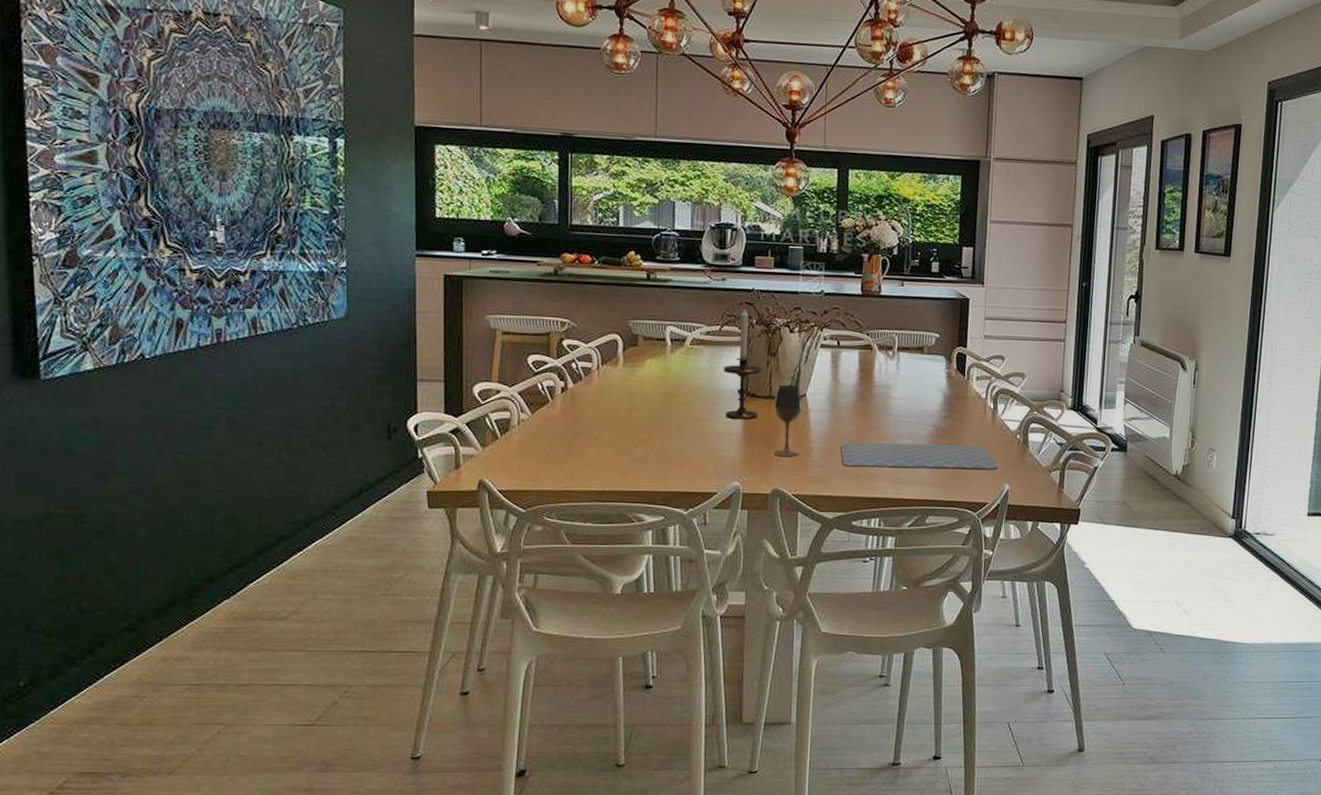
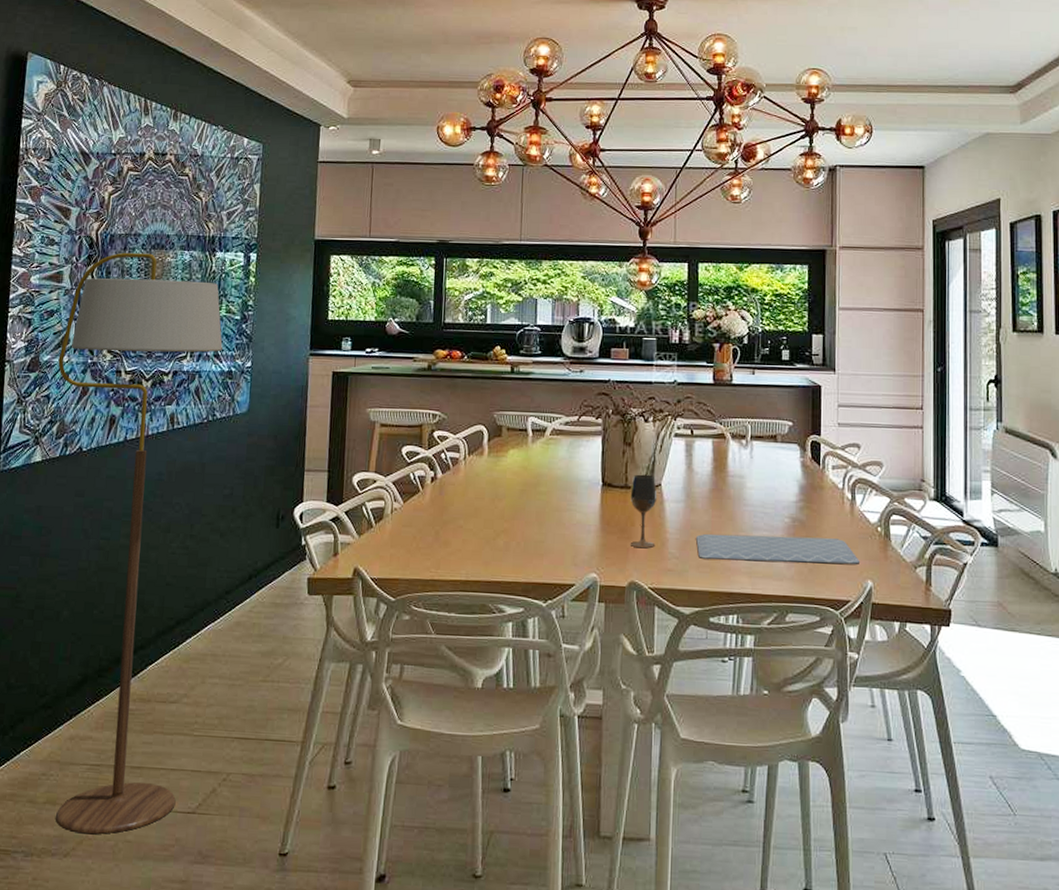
floor lamp: none [102,131,310,752] -> present [56,252,223,835]
candlestick: present [724,298,763,420] -> none [581,389,619,510]

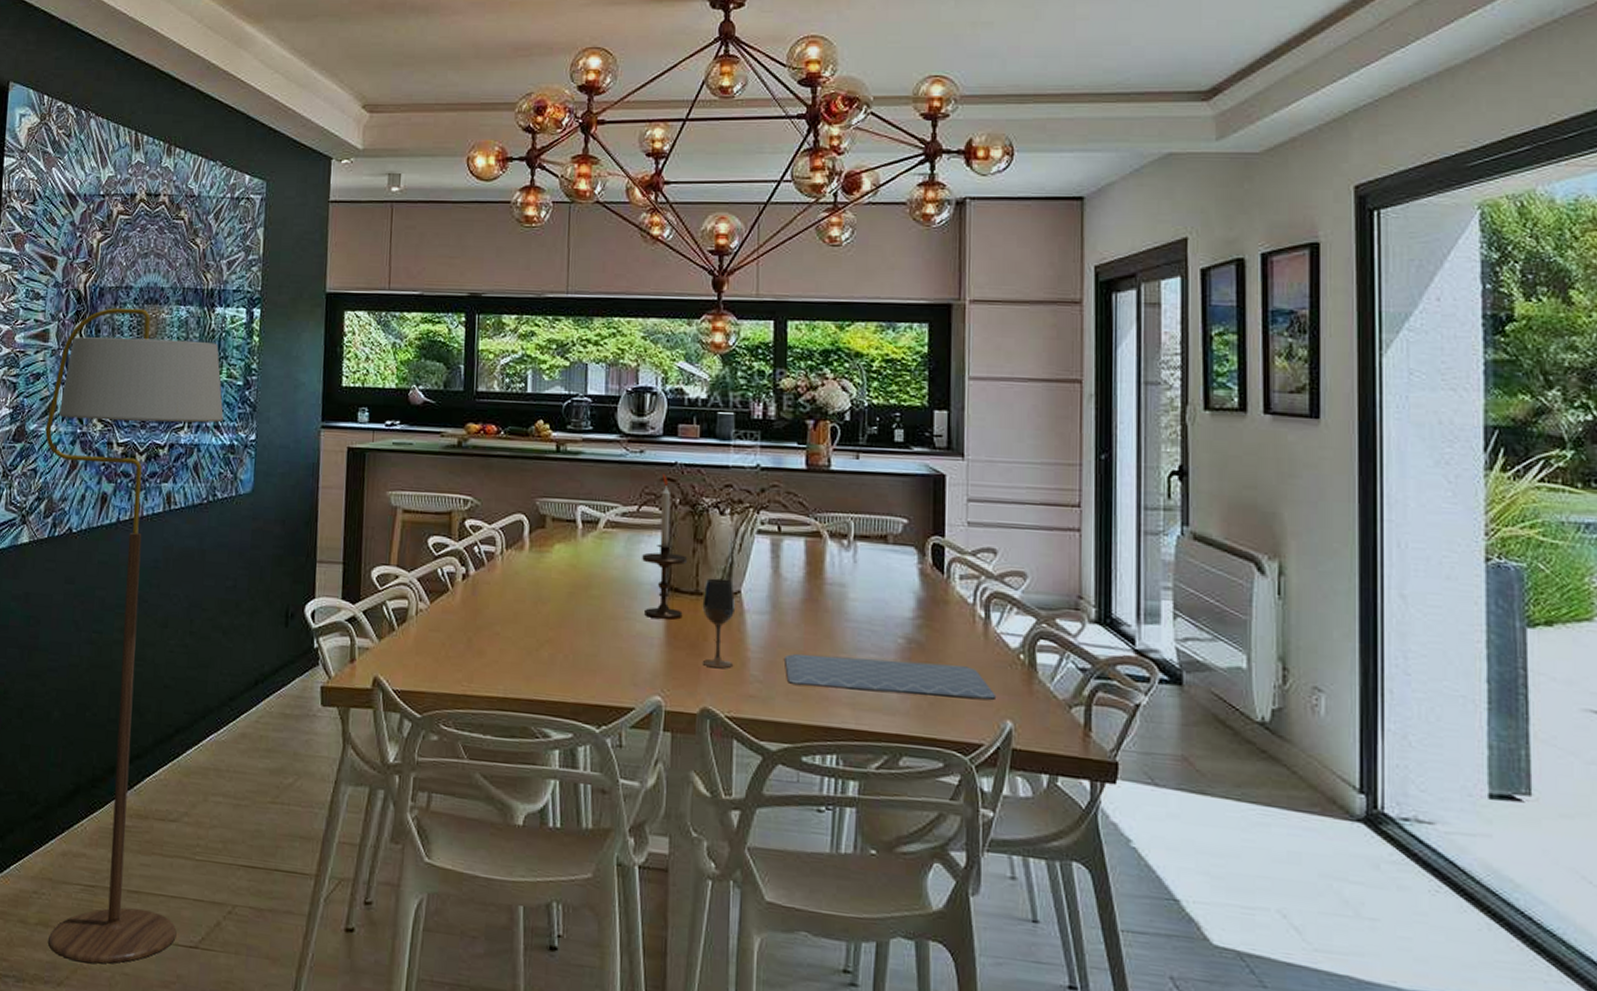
candlestick: none [581,389,619,510] -> present [642,473,688,620]

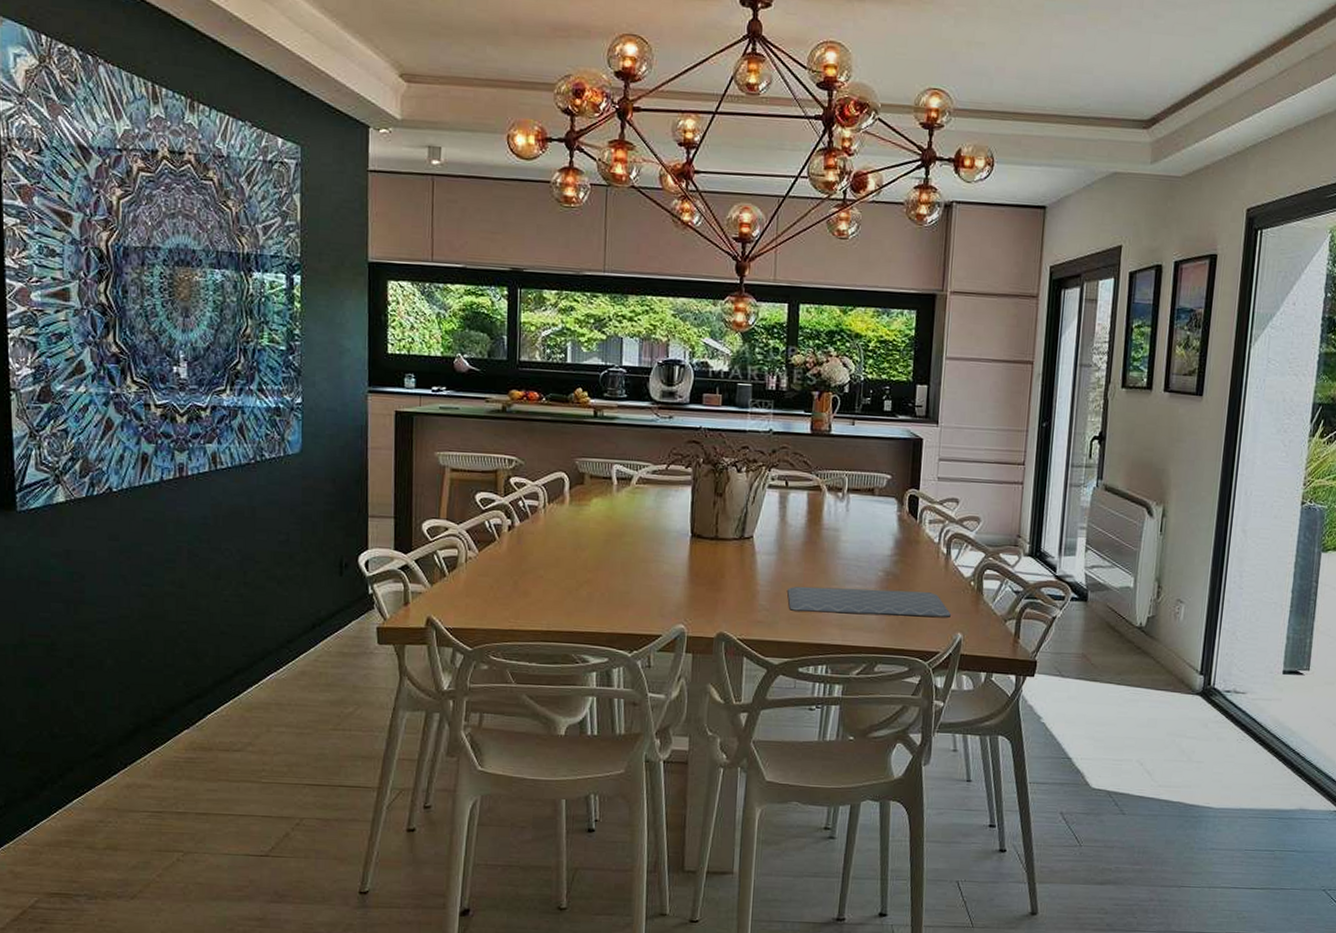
floor lamp: present [45,307,224,964] -> none [74,268,267,878]
candlestick: present [642,473,688,620] -> none [670,436,709,562]
wine glass: present [702,578,736,669] -> none [719,525,749,601]

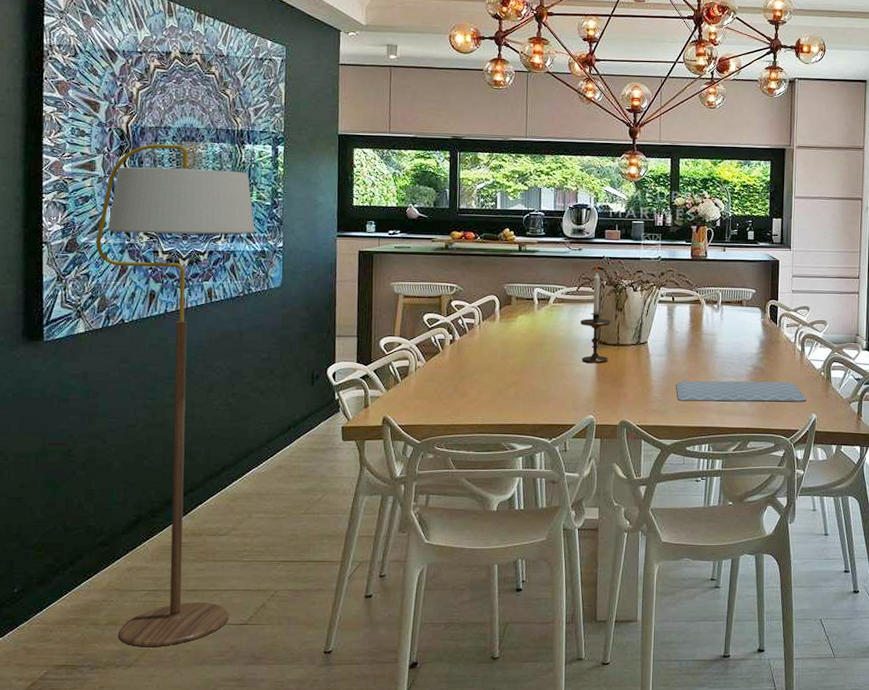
floor lamp: none [74,268,267,878] -> present [95,144,255,647]
candlestick: none [670,436,709,562] -> present [580,264,612,364]

